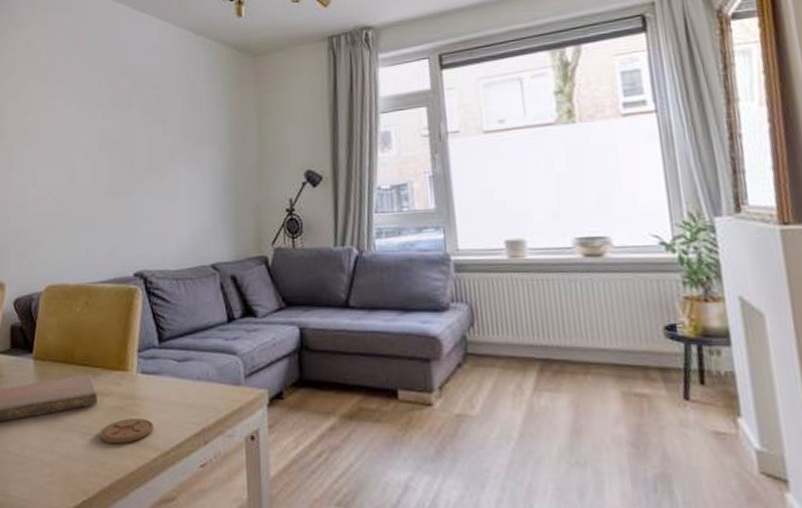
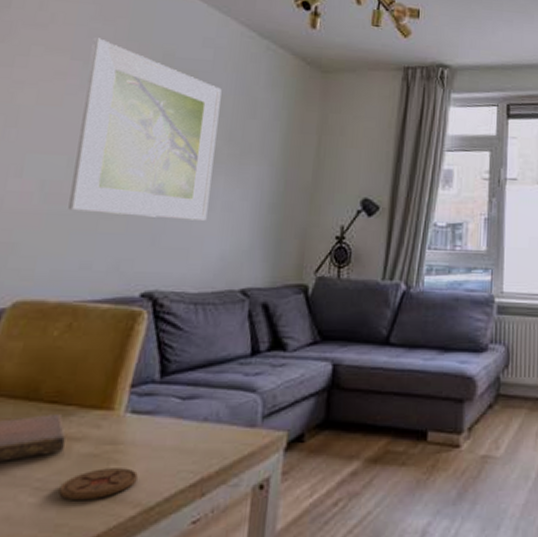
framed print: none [68,62,175,209] -> present [68,38,222,221]

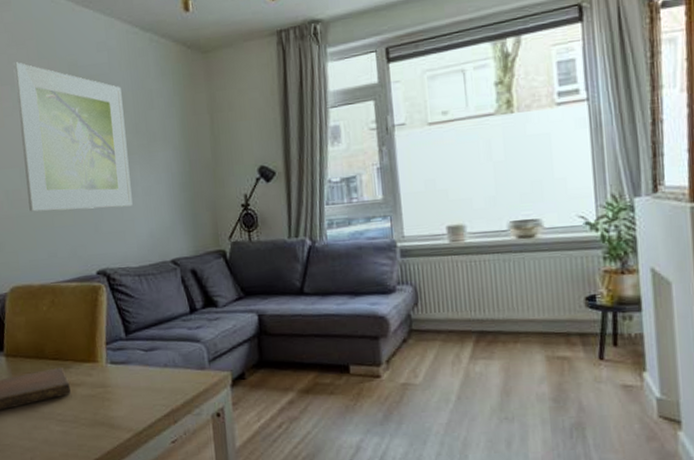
coaster: present [59,468,138,501] -> none [74,404,126,428]

